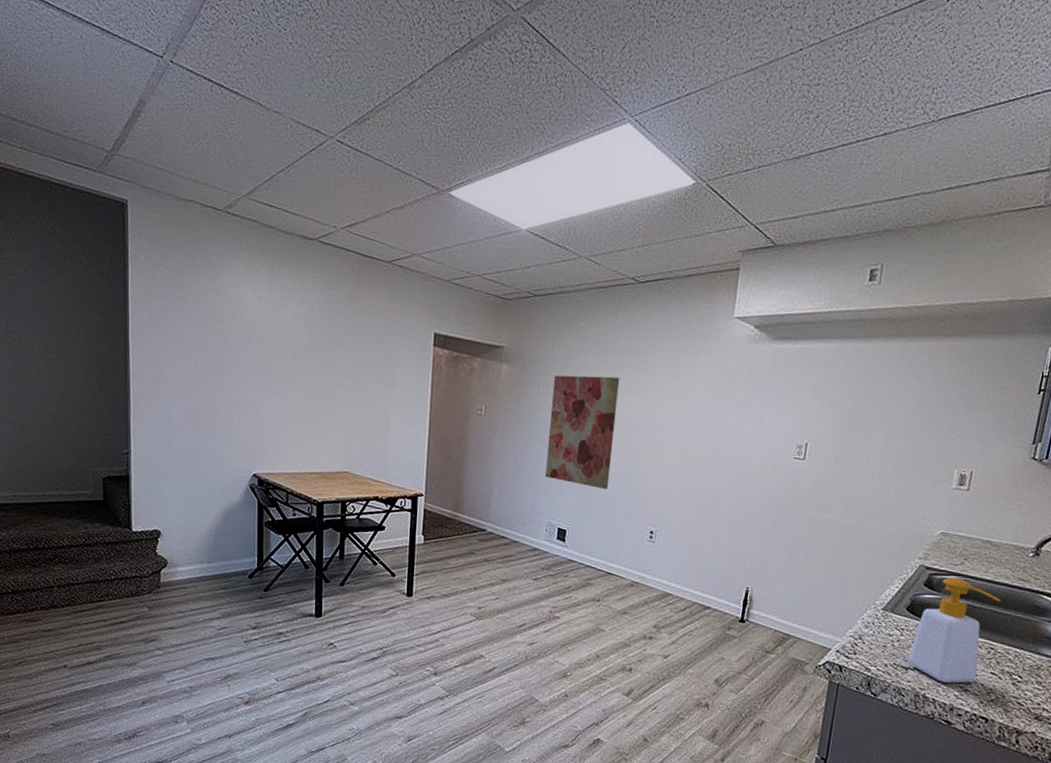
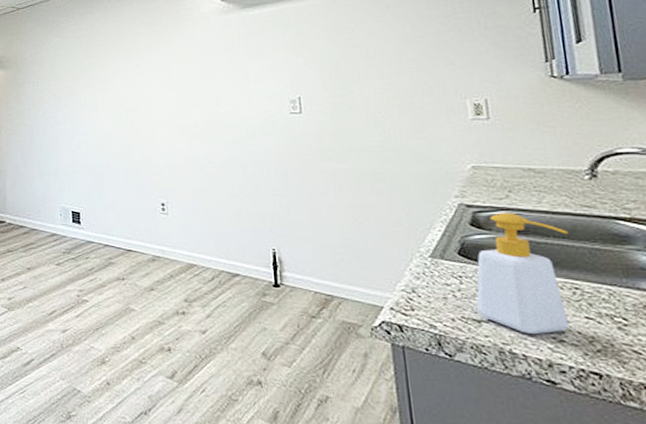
wall art: present [545,375,620,489] -> none [45,65,113,169]

